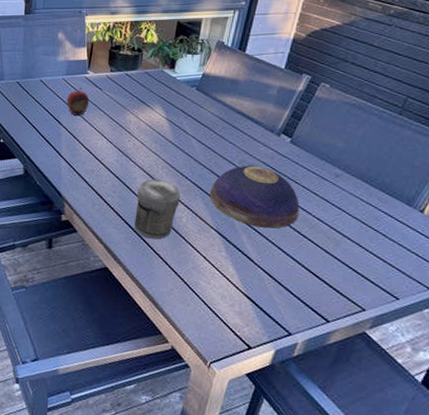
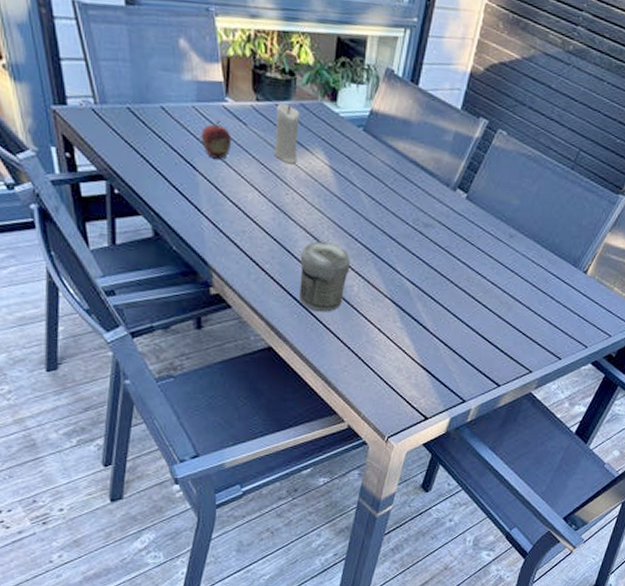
candle: none [121,73,145,118] -> present [273,104,301,164]
decorative bowl: present [209,165,300,229] -> none [381,225,475,295]

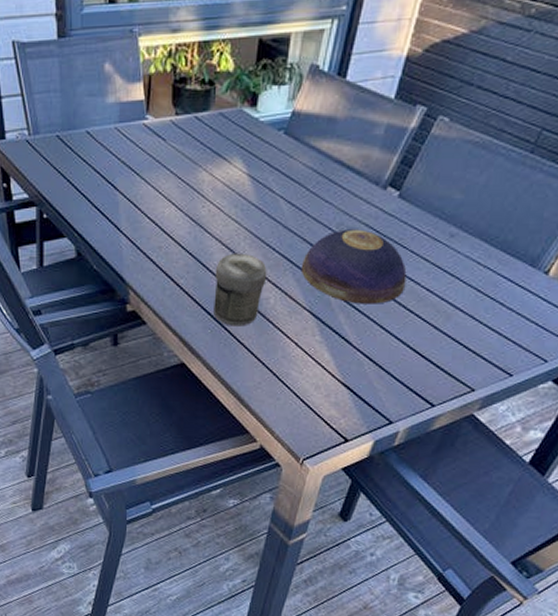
fruit: present [201,119,232,159] -> none [122,138,151,177]
candle: present [273,104,301,164] -> none [191,115,219,176]
decorative bowl: none [381,225,475,295] -> present [300,229,407,304]

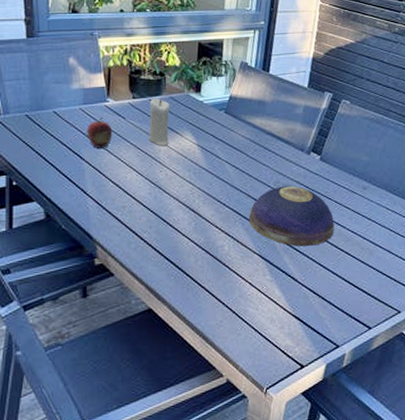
fruit: none [122,138,151,177] -> present [87,117,113,148]
candle: none [191,115,219,176] -> present [148,99,170,146]
jar: present [214,253,267,326] -> none [174,208,220,272]

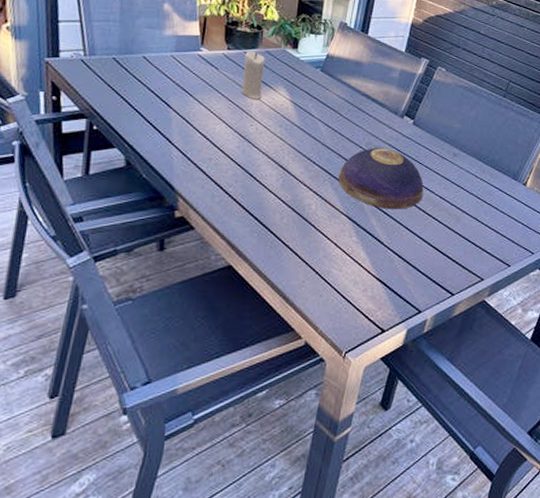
fruit: present [87,117,113,148] -> none [176,65,204,98]

